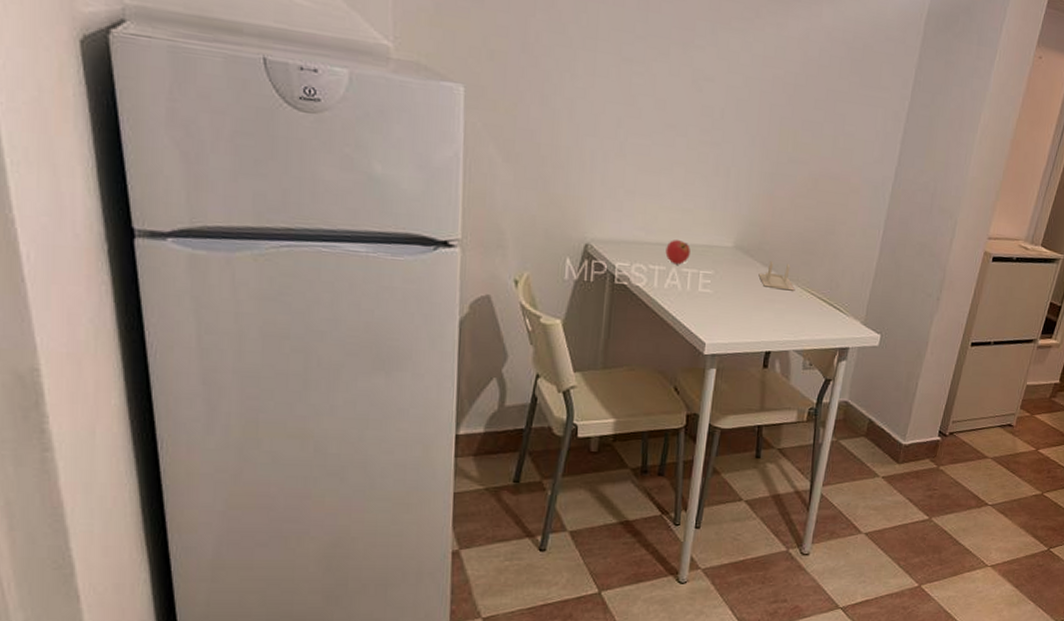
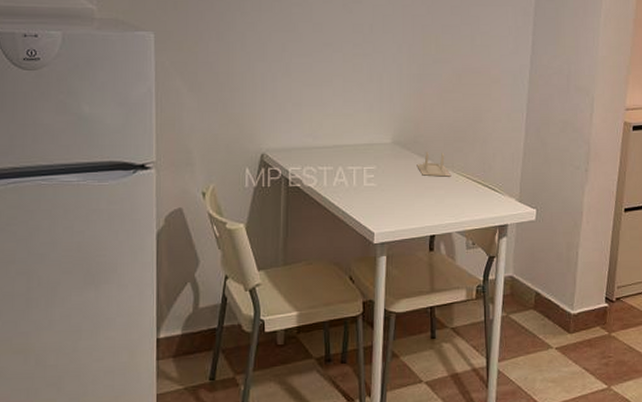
fruit: present [665,240,690,265] -> none [332,142,353,164]

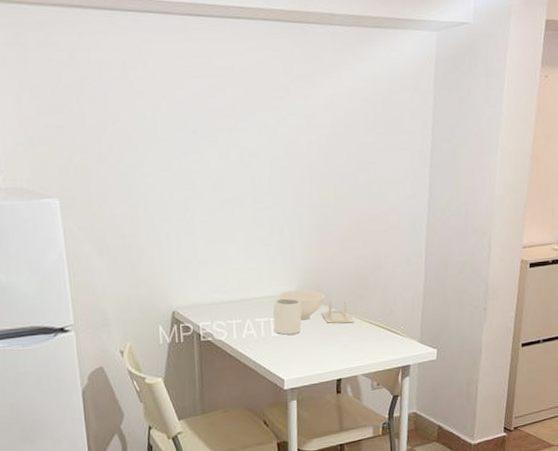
mug: none [366,147,397,185] -> present [273,298,302,335]
bowl: none [374,139,423,171] -> present [279,289,326,320]

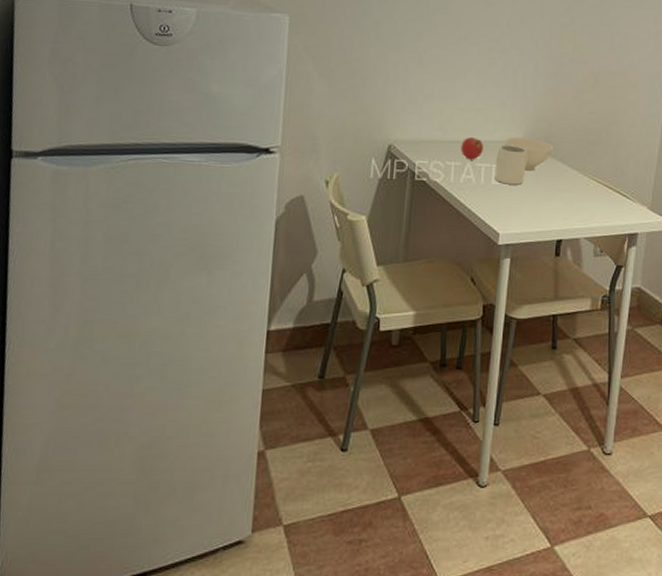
fruit: none [239,295,260,317] -> present [461,137,483,160]
napkin holder: present [321,300,355,324] -> none [547,153,582,180]

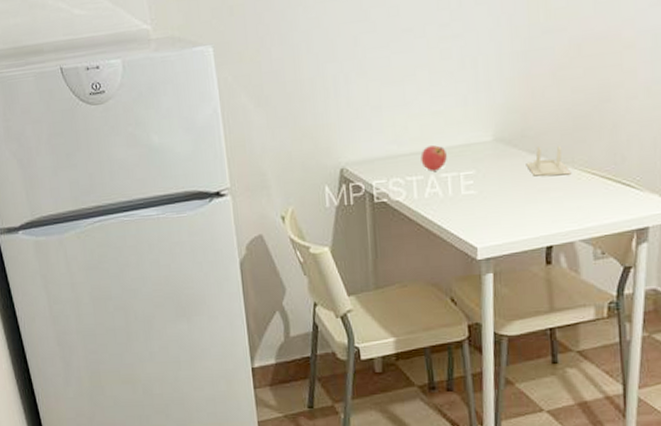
mug: present [494,144,527,185] -> none [463,146,501,193]
bowl: present [504,137,554,171] -> none [471,134,533,174]
napkin holder: none [547,153,582,180] -> present [526,146,572,177]

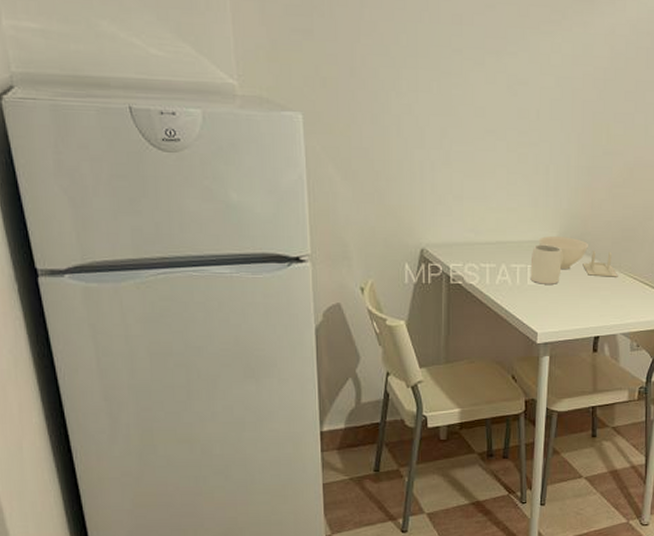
fruit: present [420,145,447,171] -> none [494,238,517,261]
mug: none [463,146,501,193] -> present [530,244,562,284]
bowl: none [471,134,533,174] -> present [538,236,589,270]

